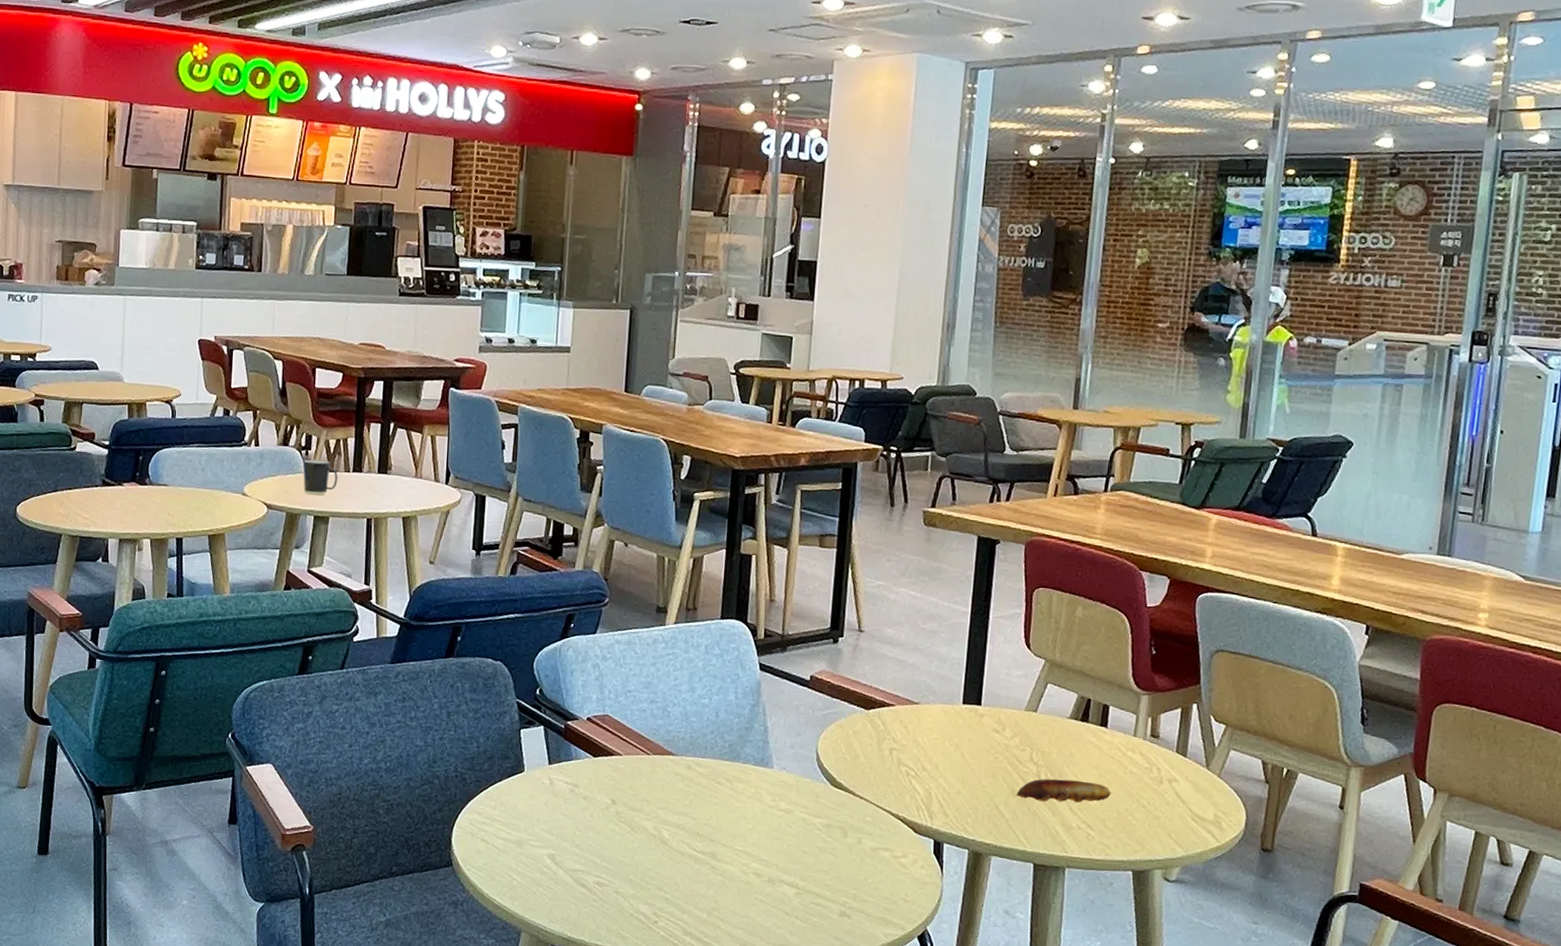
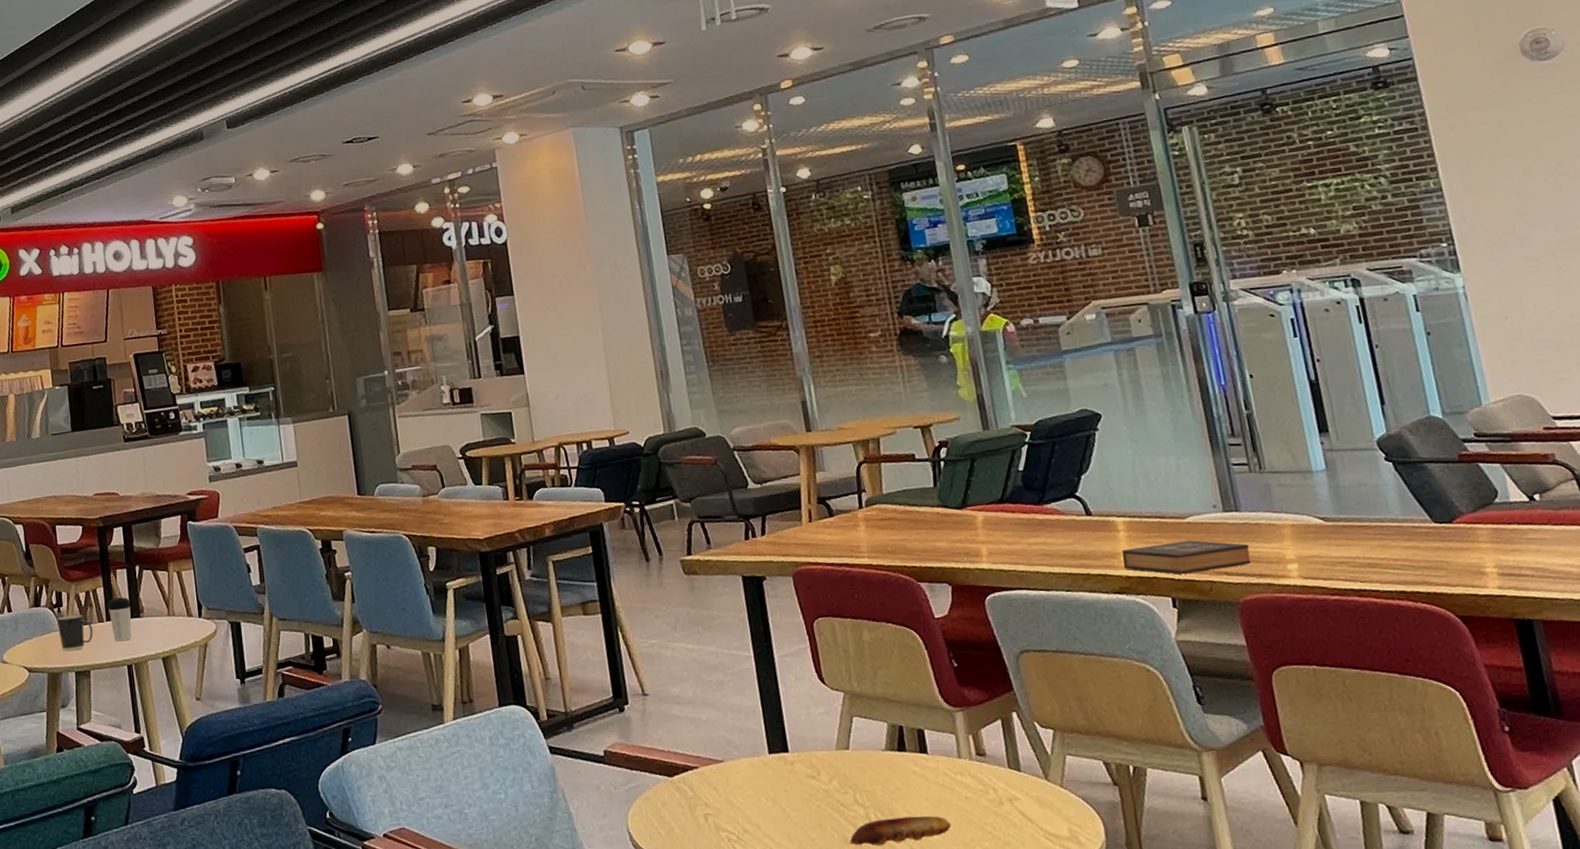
beverage cup: none [356,440,380,495] -> present [108,587,132,642]
hardback book: none [1331,573,1450,607] -> present [1122,540,1251,575]

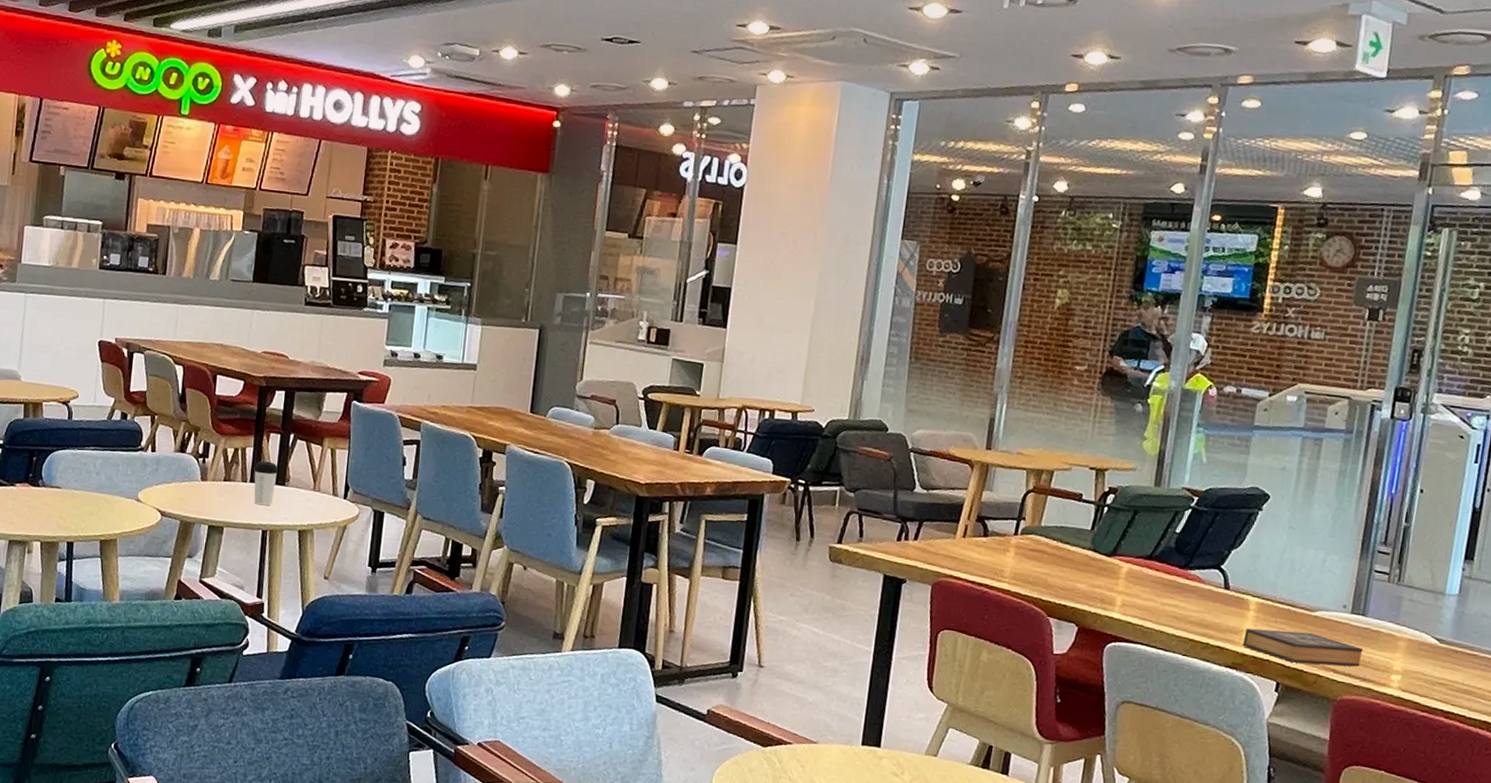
mug: present [56,614,93,651] -> none [199,467,235,504]

